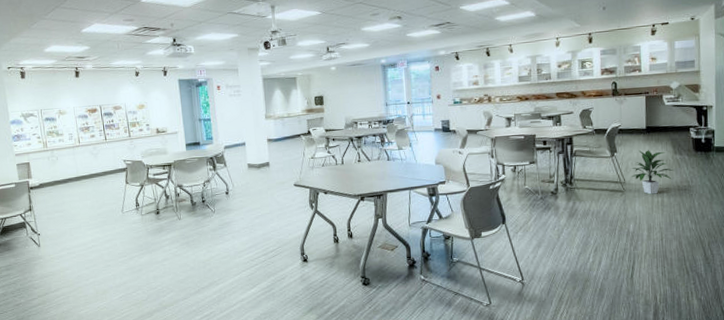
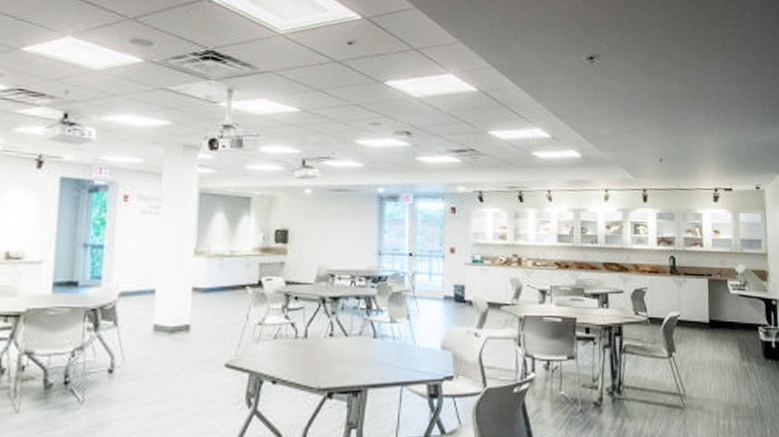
indoor plant: present [631,149,674,195] -> none [693,350,742,415]

